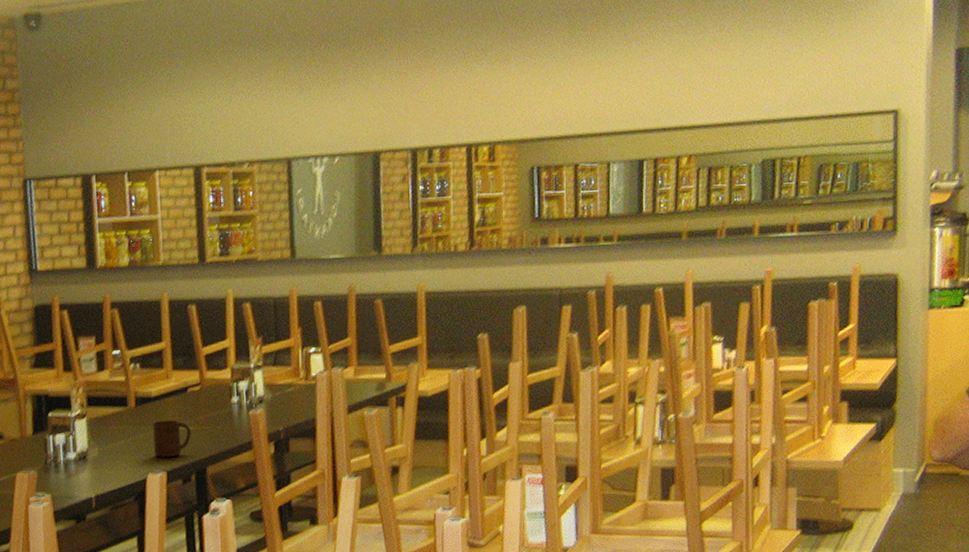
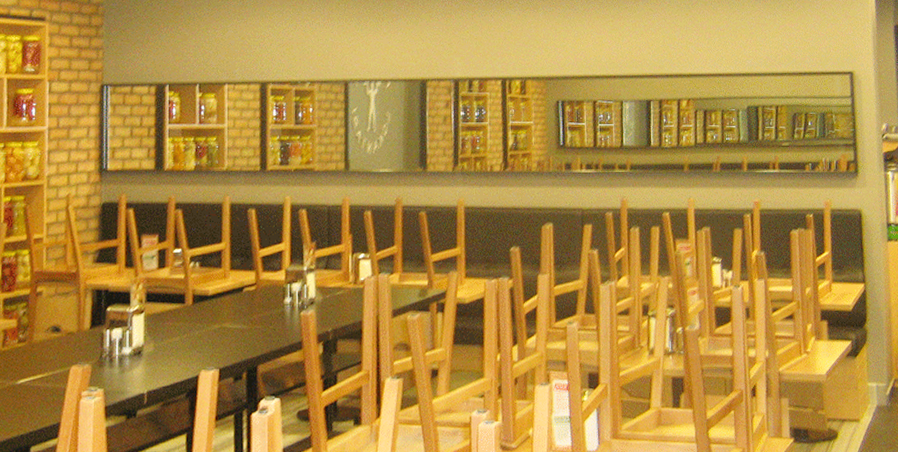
cup: present [153,419,191,457] -> none [208,318,244,355]

